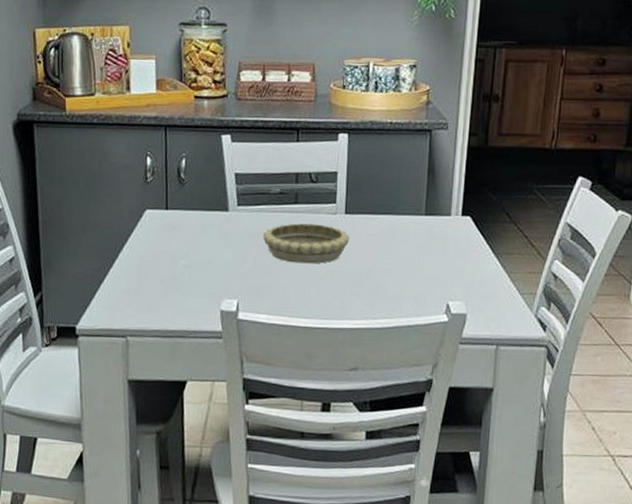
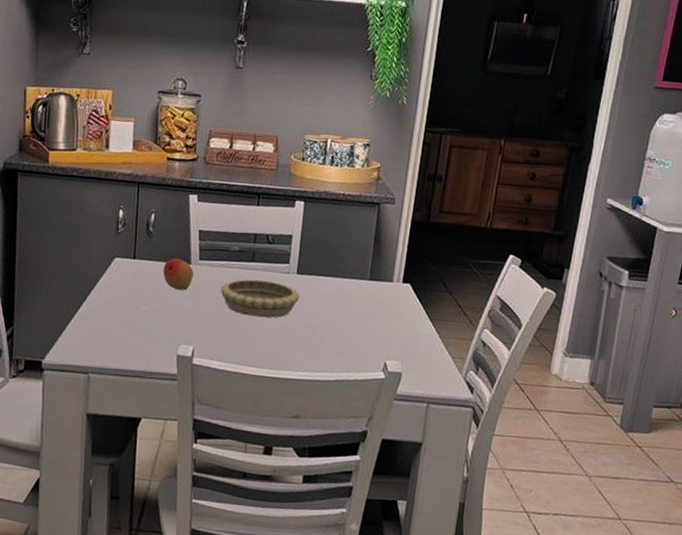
fruit: none [198,205,232,240] -> present [163,258,194,290]

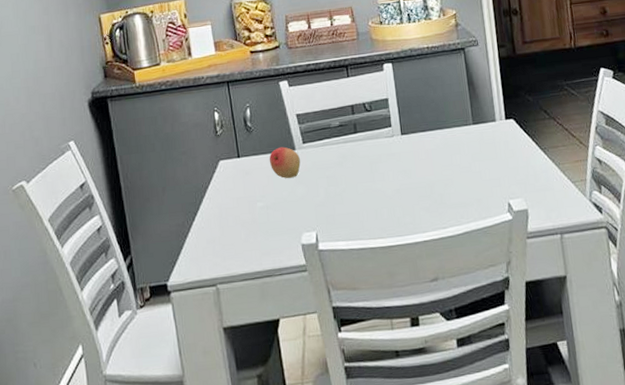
decorative bowl: present [220,279,300,318] -> none [330,148,410,188]

